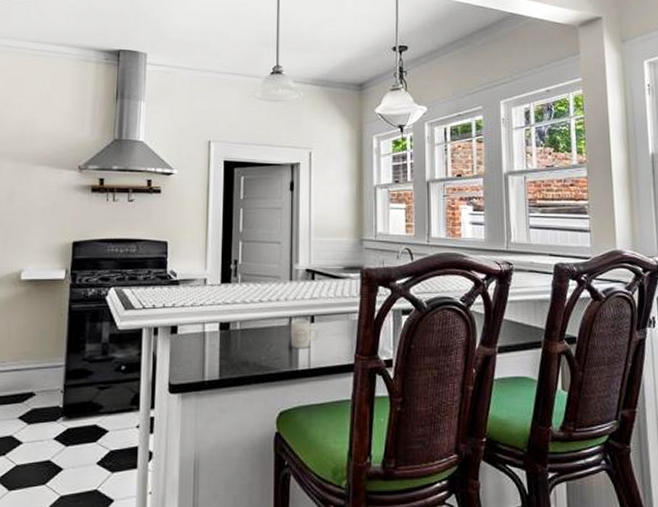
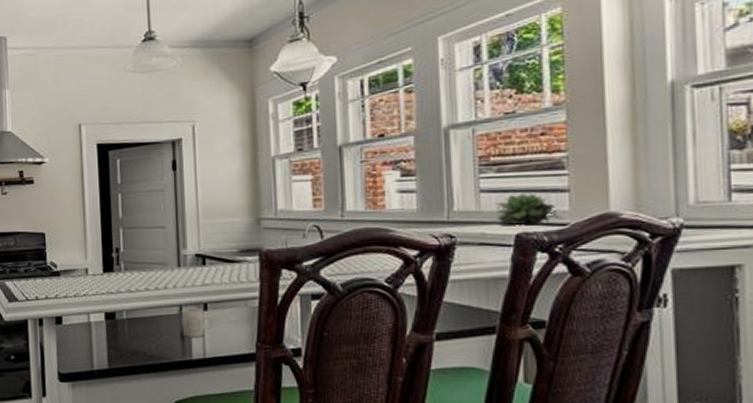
succulent plant: none [540,231,585,258] -> present [495,193,562,227]

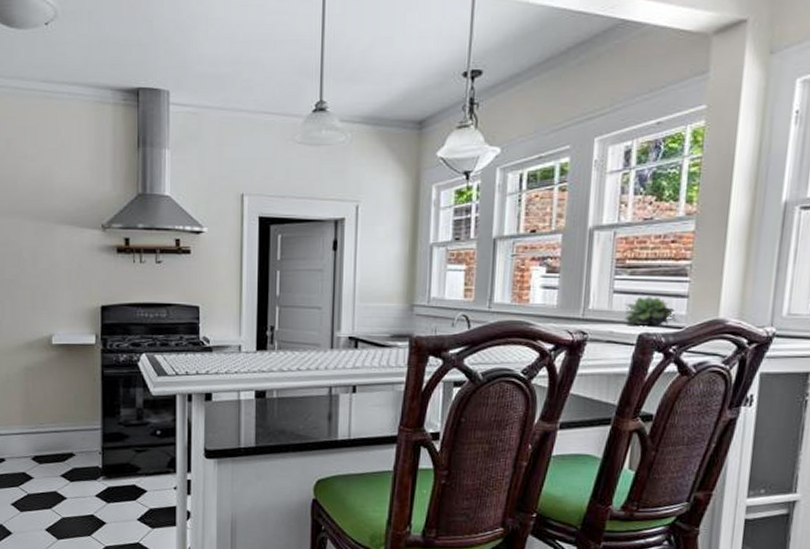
mug: present [181,307,215,339] -> none [330,389,362,420]

